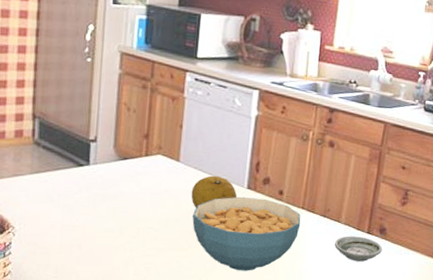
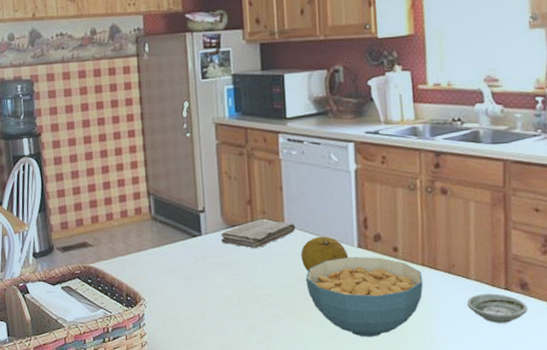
washcloth: none [110,153,191,182] -> present [221,218,296,248]

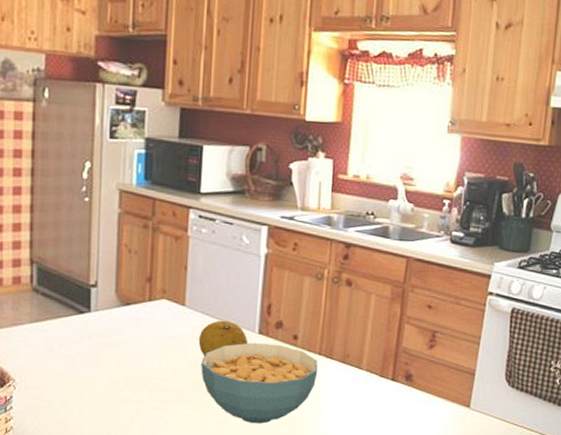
washcloth: present [221,218,296,248] -> none [113,298,197,329]
saucer: present [467,294,528,323] -> none [356,383,409,412]

